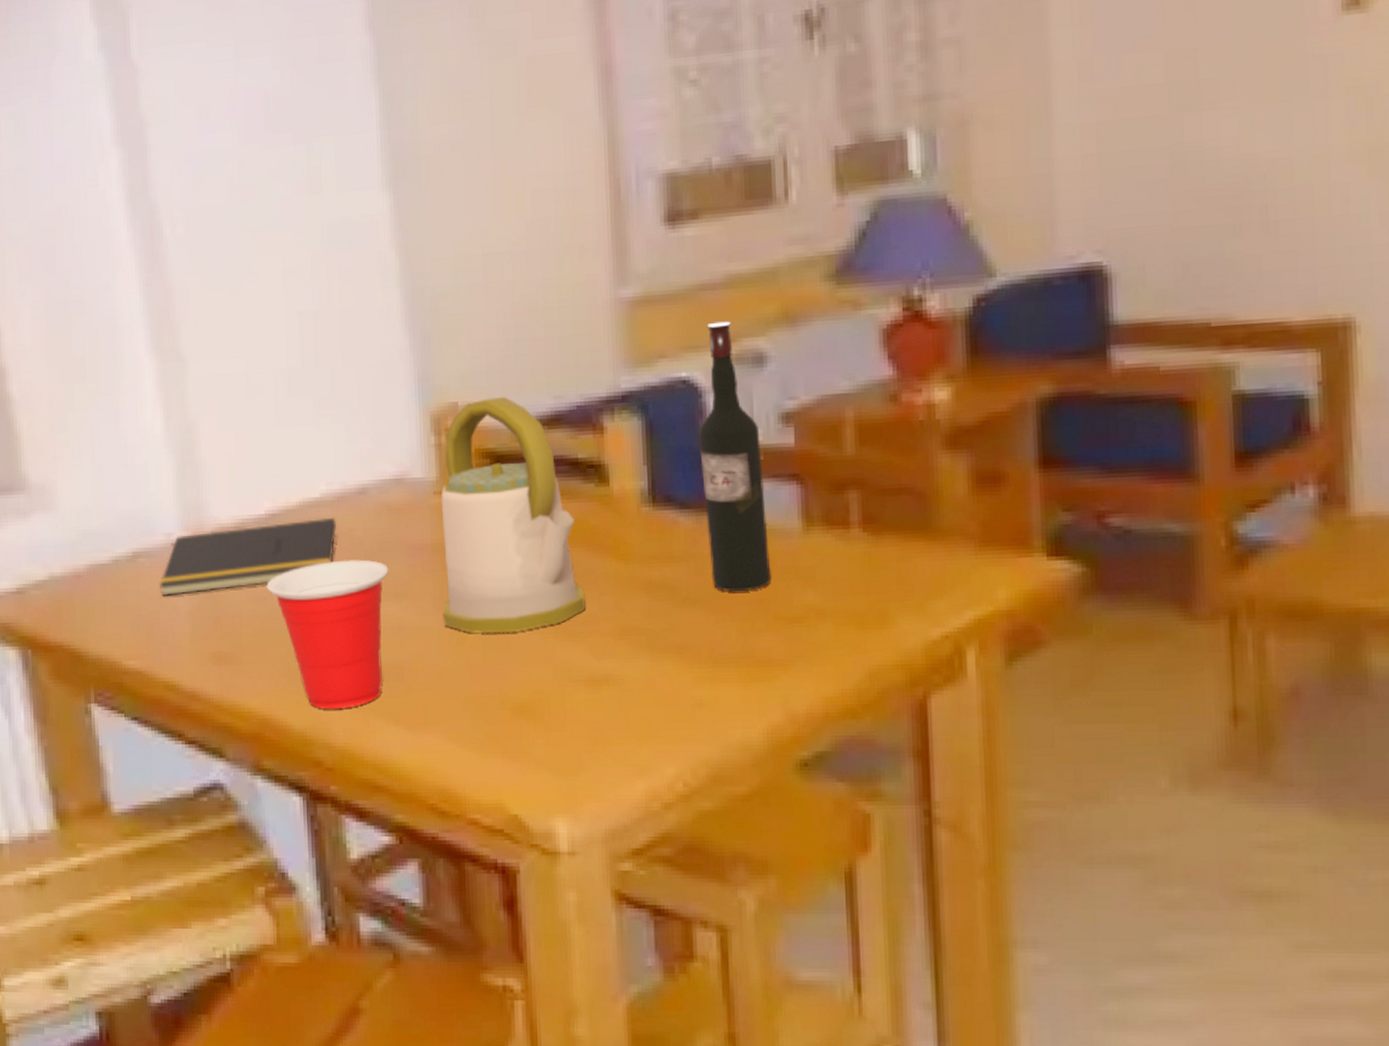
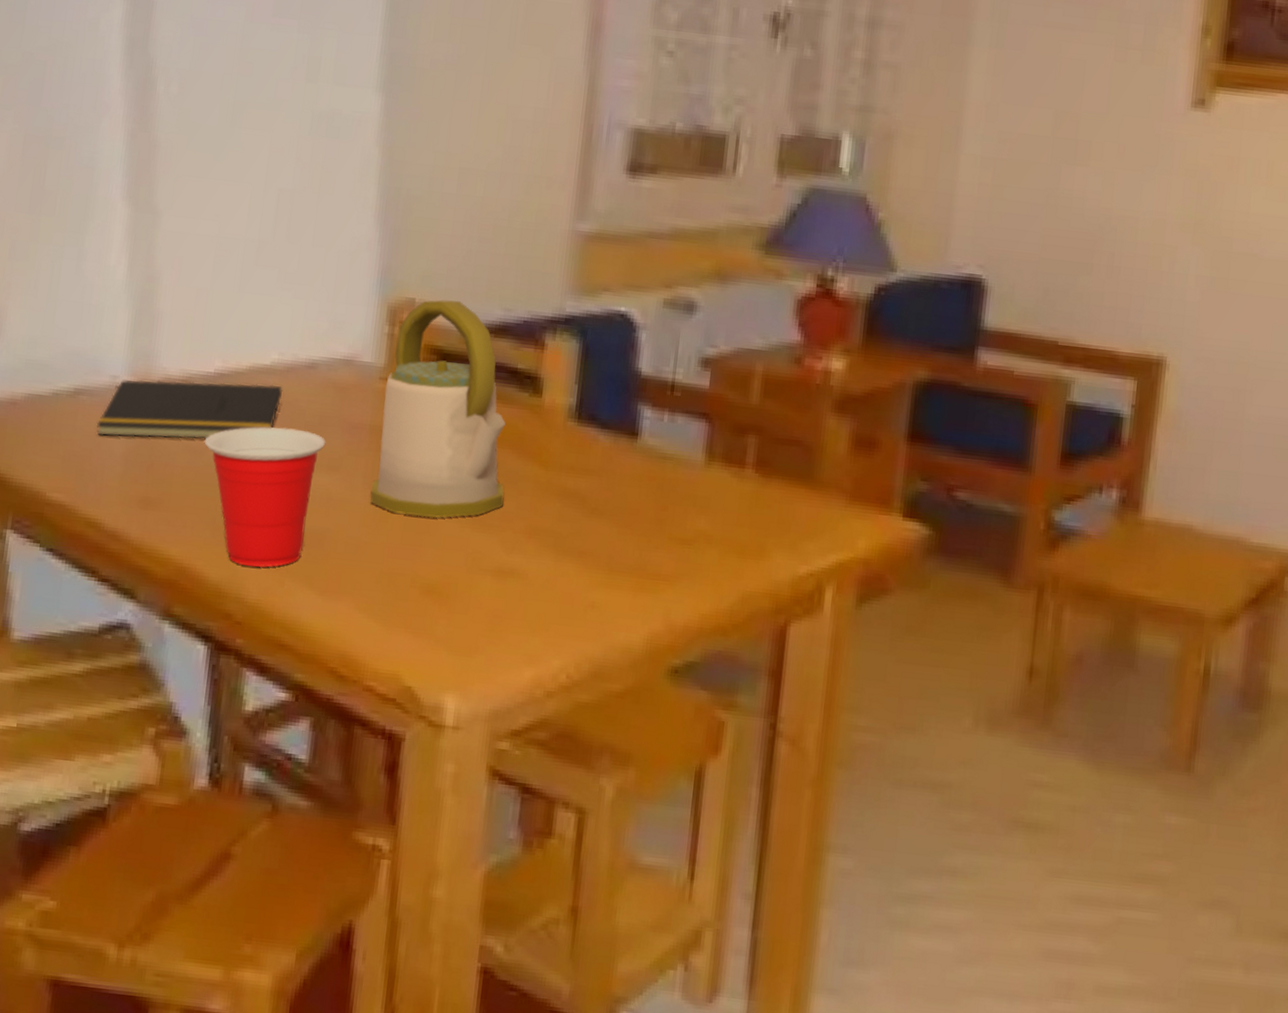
wine bottle: present [699,321,771,592] -> none [620,267,681,511]

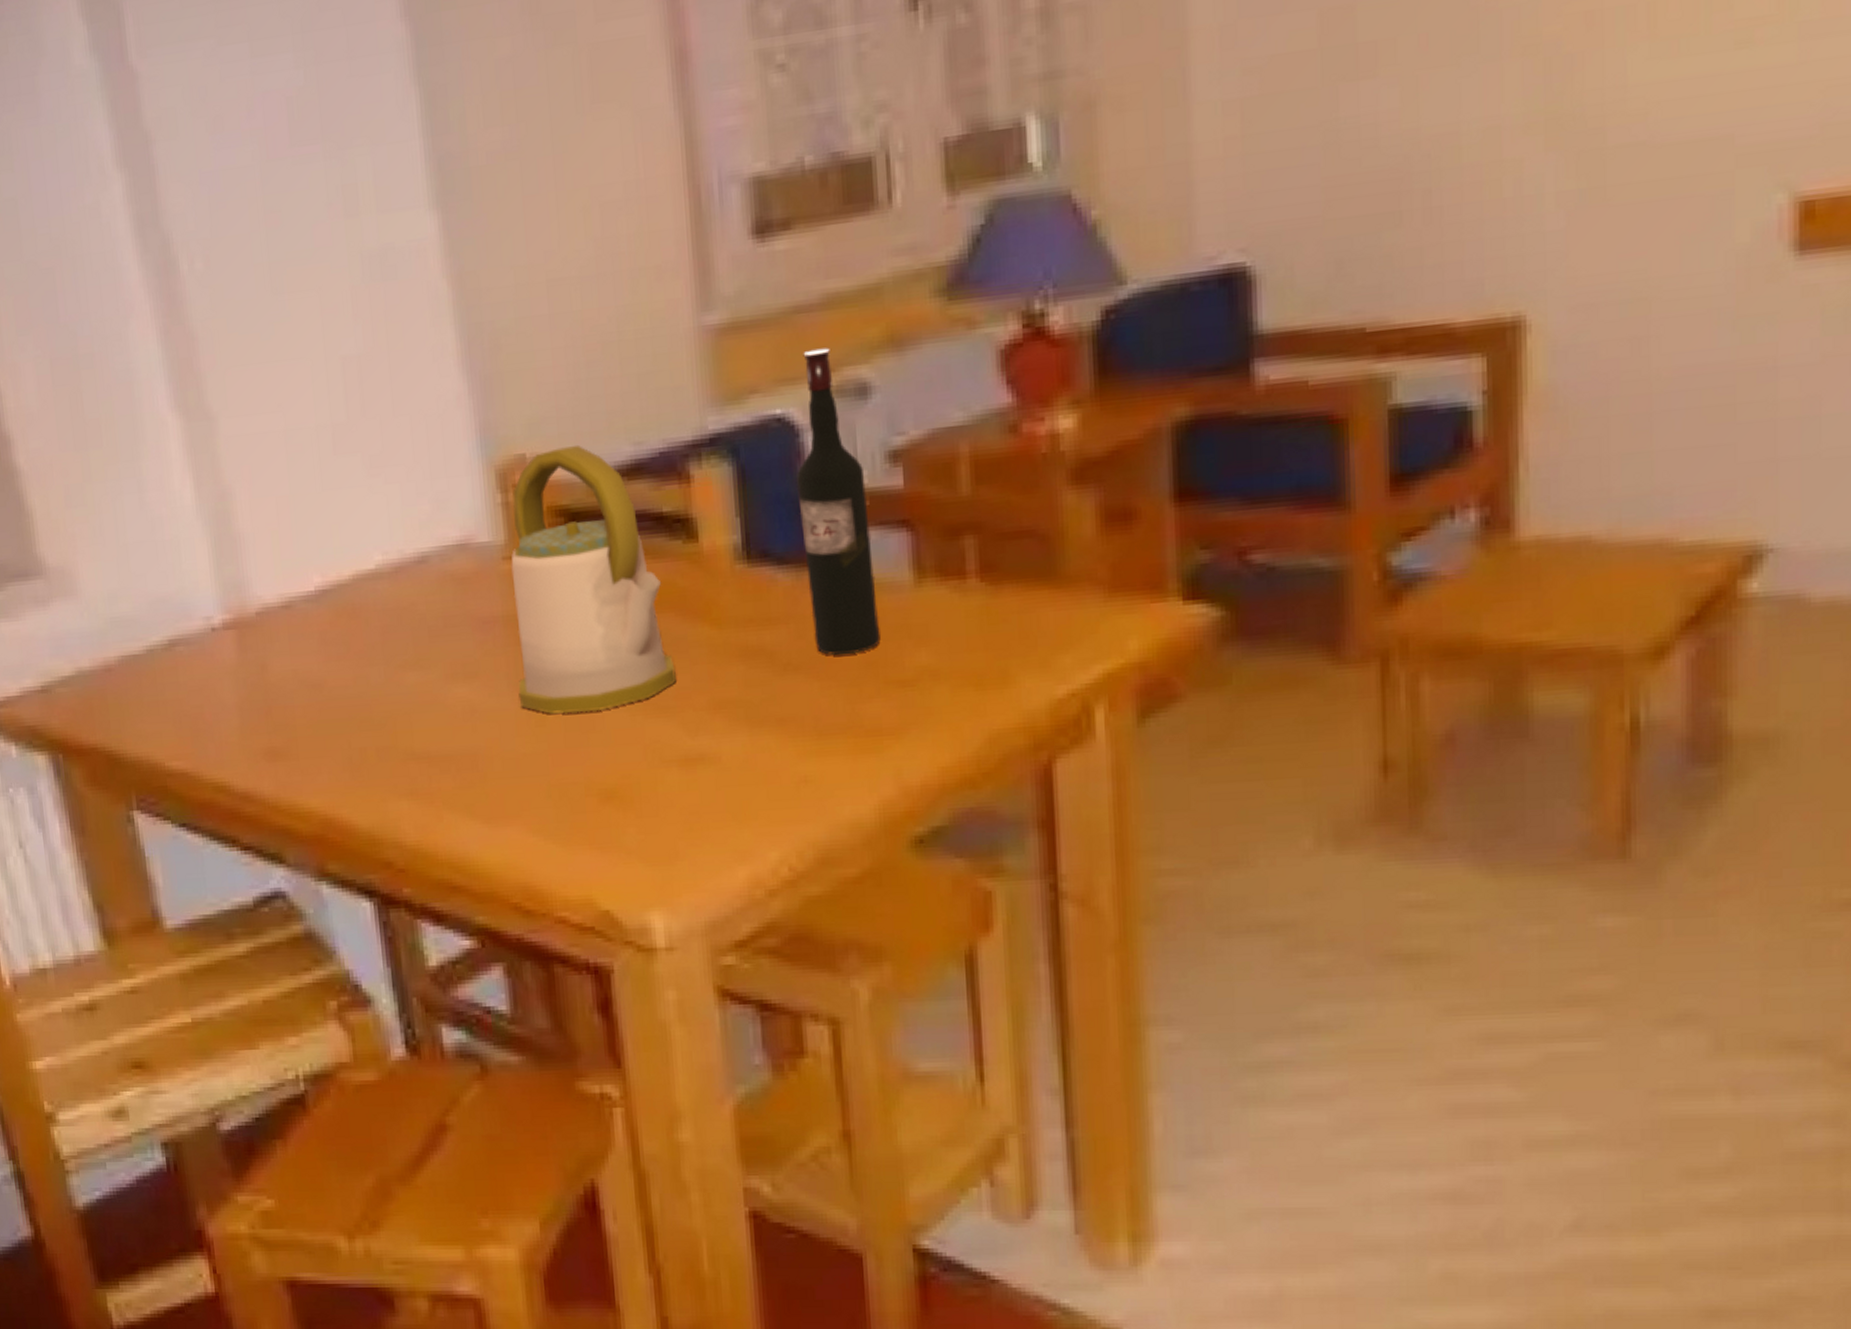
notepad: present [96,379,283,439] -> none [200,590,397,688]
cup: present [204,427,326,568] -> none [320,637,457,805]
wine bottle: none [620,267,681,511] -> present [797,348,881,655]

